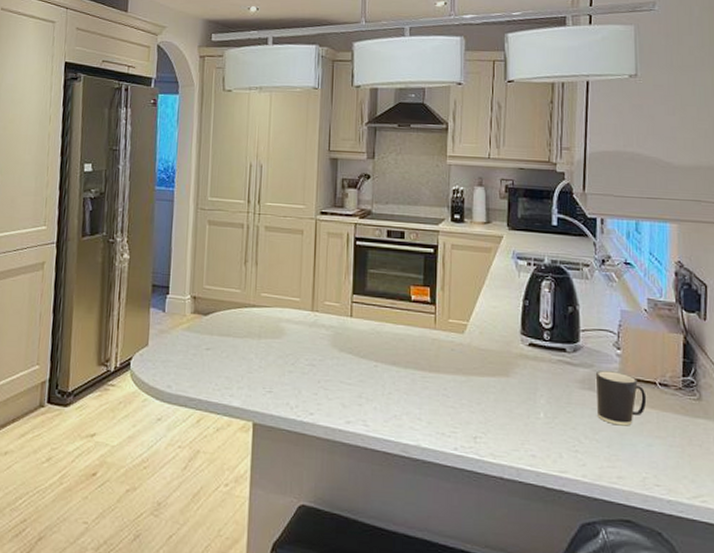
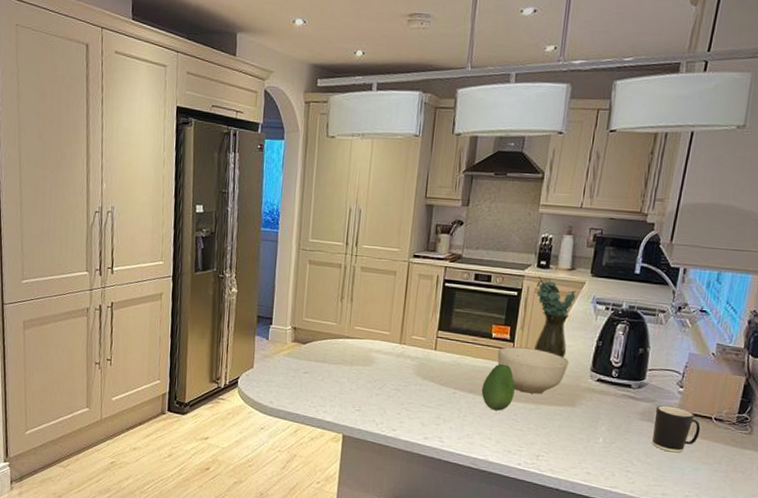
fruit: none [405,330,441,385] -> present [481,363,515,411]
bowl: none [418,309,497,364] -> present [497,346,569,394]
vase: none [453,231,495,321] -> present [535,276,576,358]

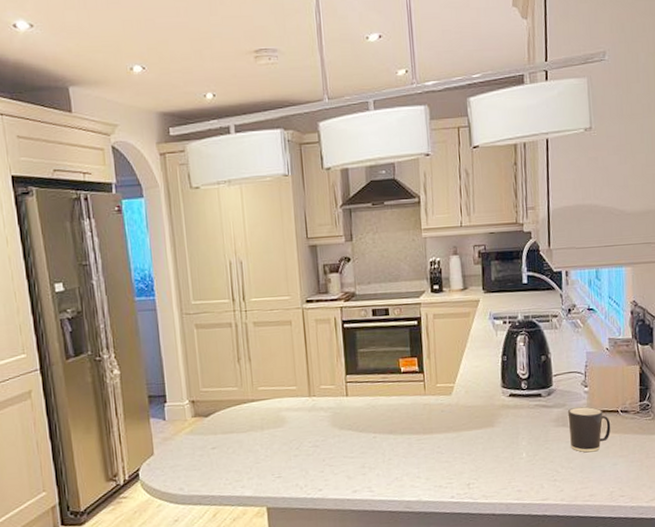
fruit: present [481,363,515,411] -> none [401,397,434,447]
bowl: present [497,346,569,394] -> none [409,375,480,423]
vase: present [535,276,576,358] -> none [434,301,476,380]

